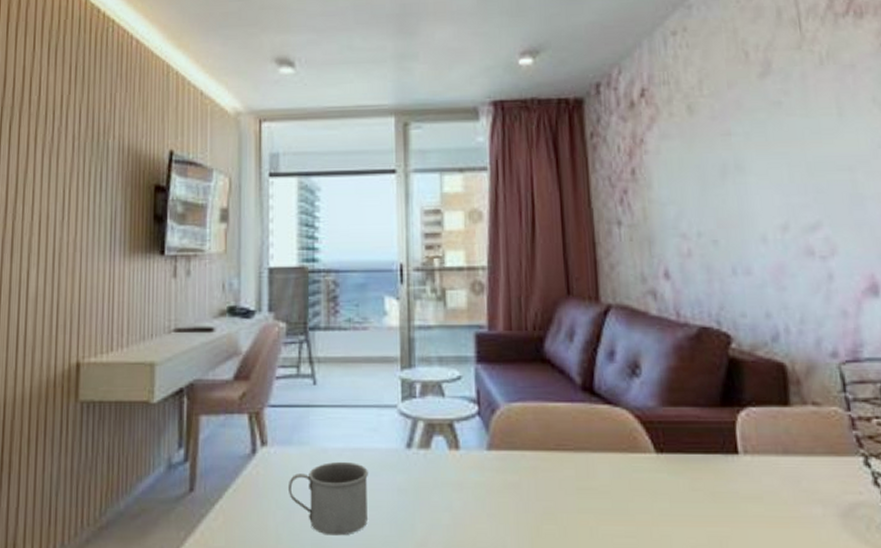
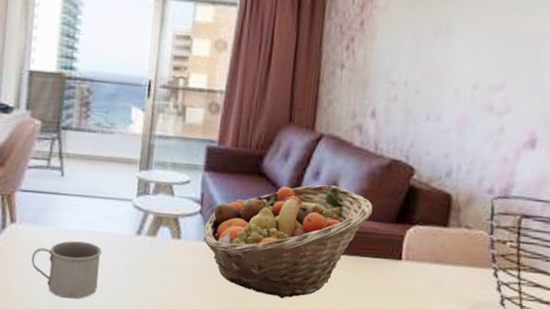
fruit basket: none [486,365,689,517] -> present [203,184,373,299]

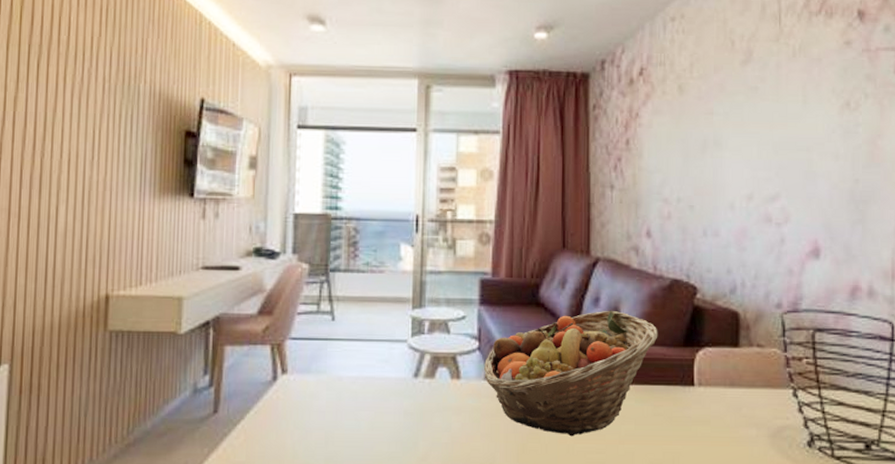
mug: present [31,240,102,299] -> none [305,388,378,452]

